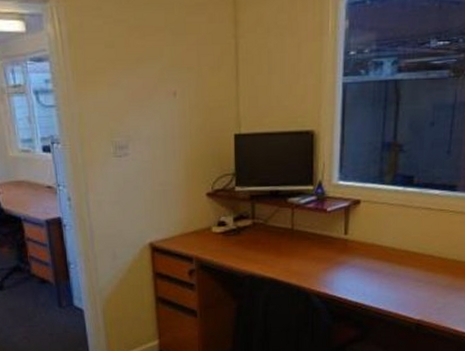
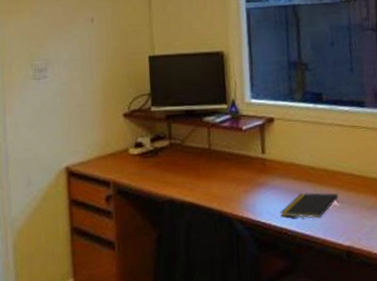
notepad: none [356,272,416,295] -> present [280,192,339,219]

